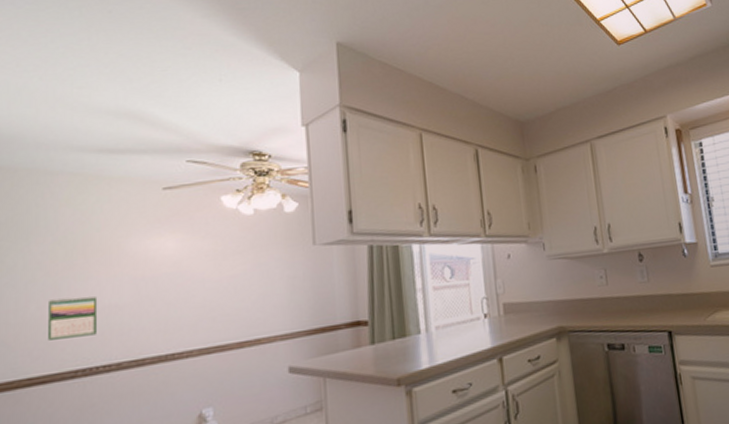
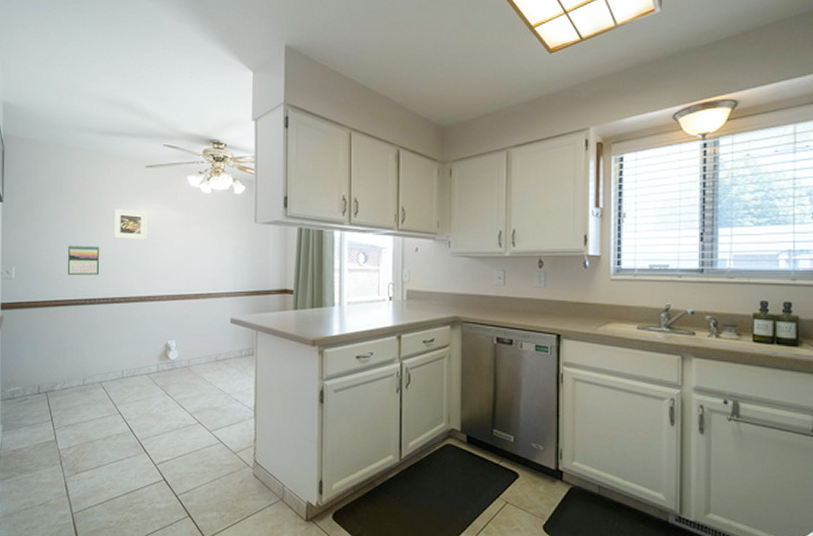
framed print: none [118,244,168,284] -> present [114,209,147,240]

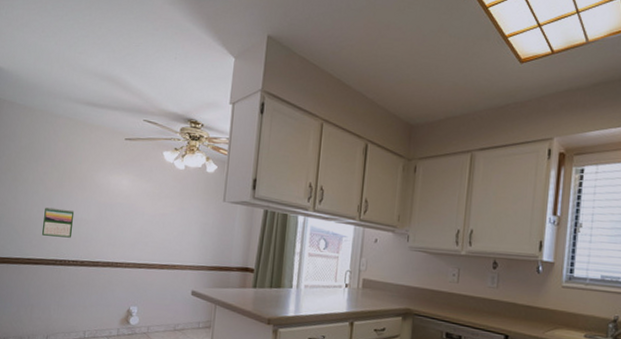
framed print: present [114,209,147,240] -> none [88,177,123,209]

